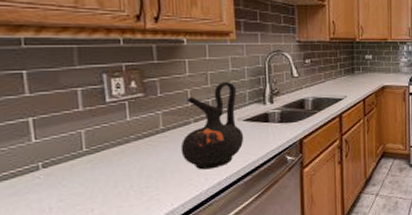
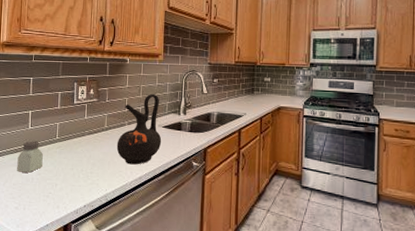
saltshaker: none [18,157,65,203] -> present [17,141,43,173]

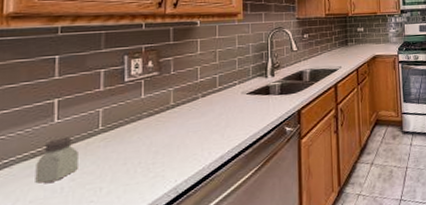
ceramic jug: present [116,93,162,165] -> none [188,57,247,144]

